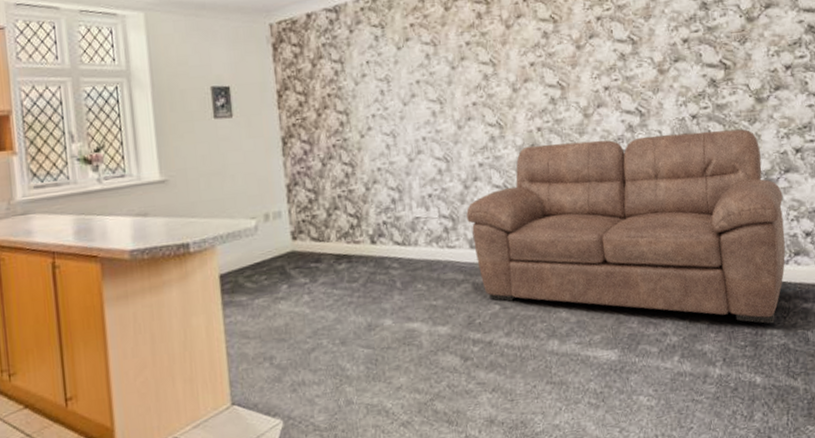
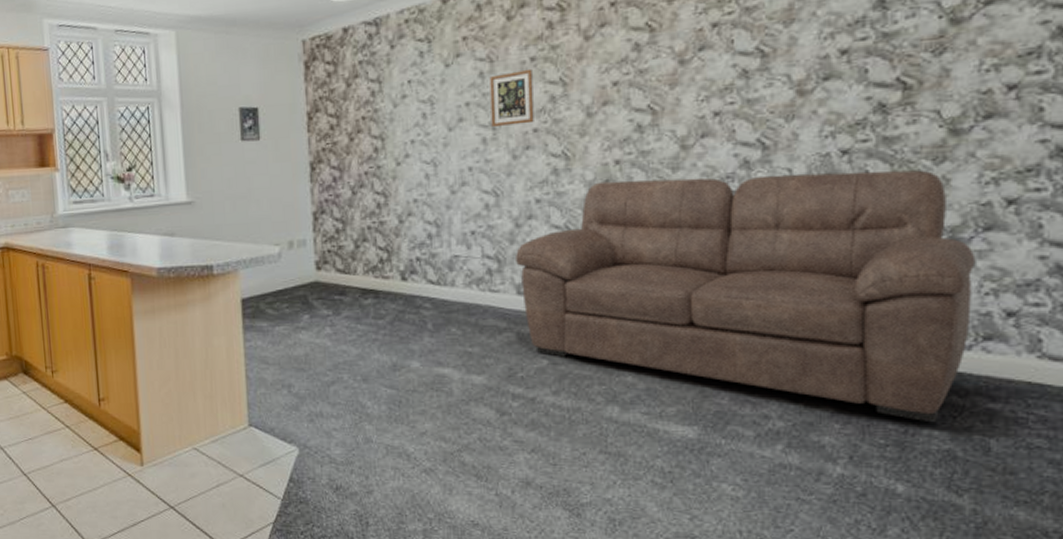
picture frame: none [434,51,473,102] -> present [489,68,534,128]

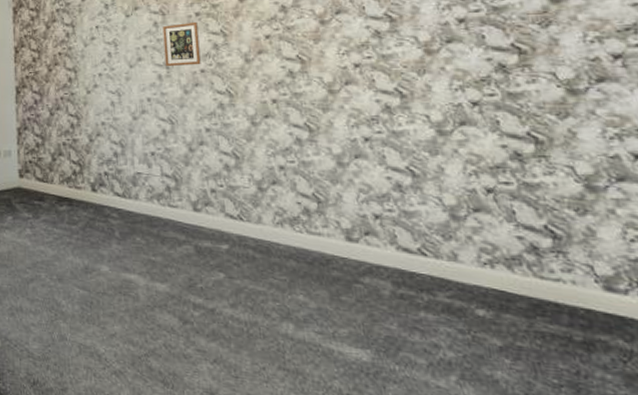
sofa: present [516,170,976,423] -> none [190,117,623,366]

